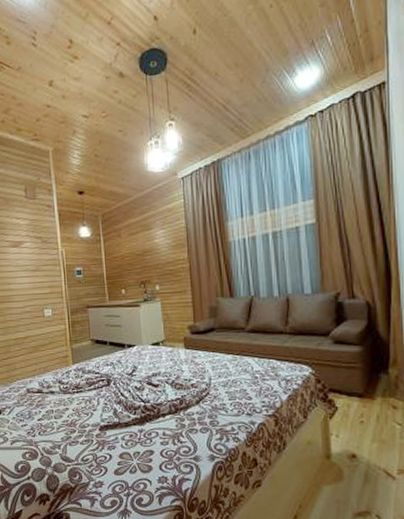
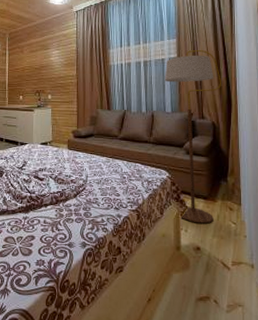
floor lamp: none [300,209,378,427] -> present [164,49,222,224]

